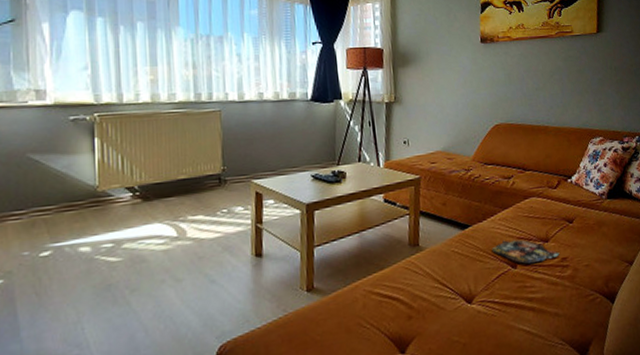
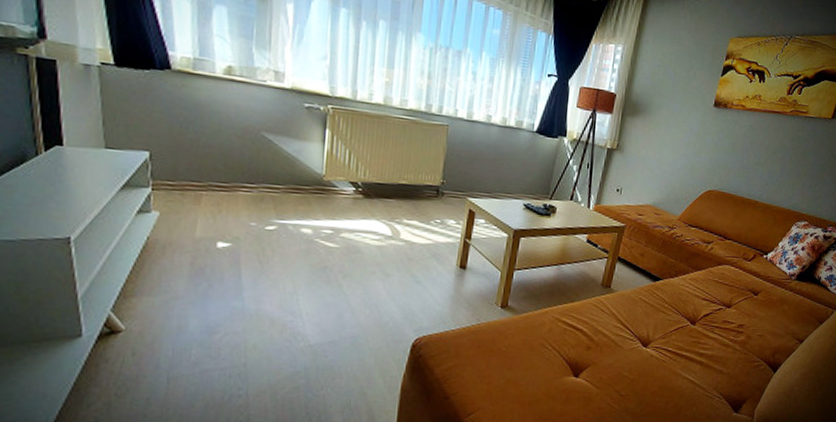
magazine: present [491,239,560,264] -> none [676,298,738,325]

